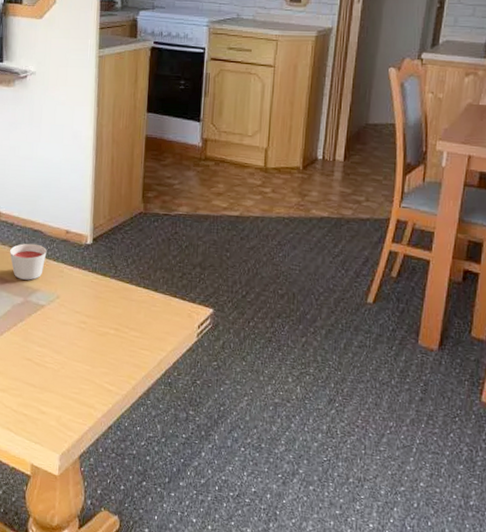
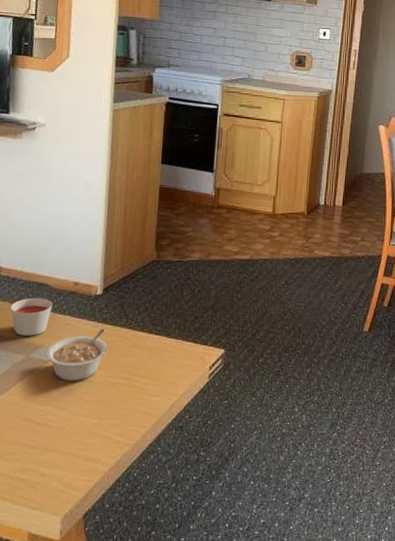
legume: none [42,277,98,327] -> present [46,328,108,381]

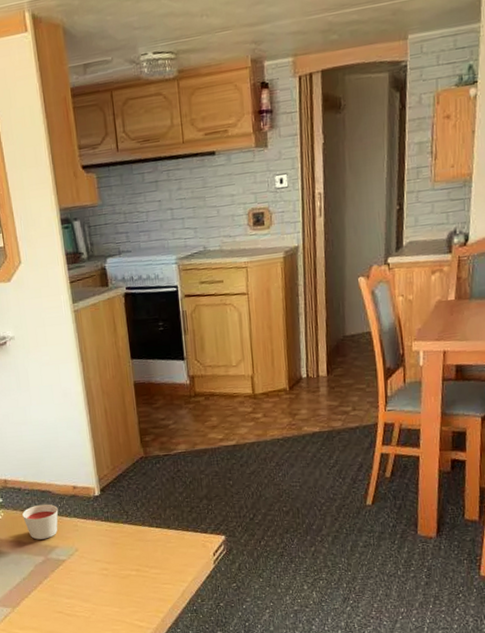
legume: present [46,328,108,381] -> none [61,526,115,576]

